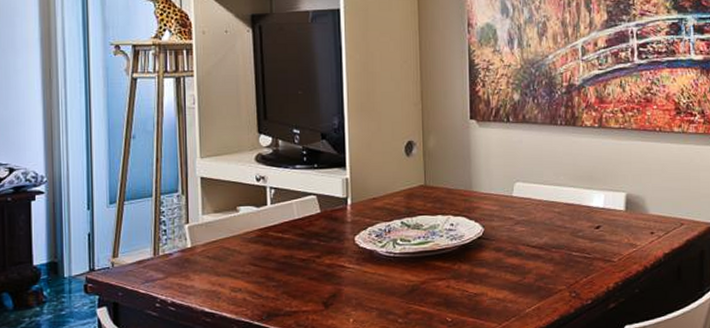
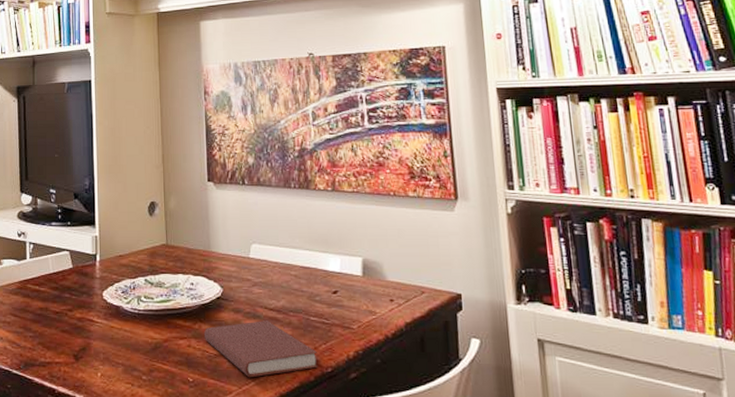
book: none [464,258,578,314] -> present [204,320,318,378]

